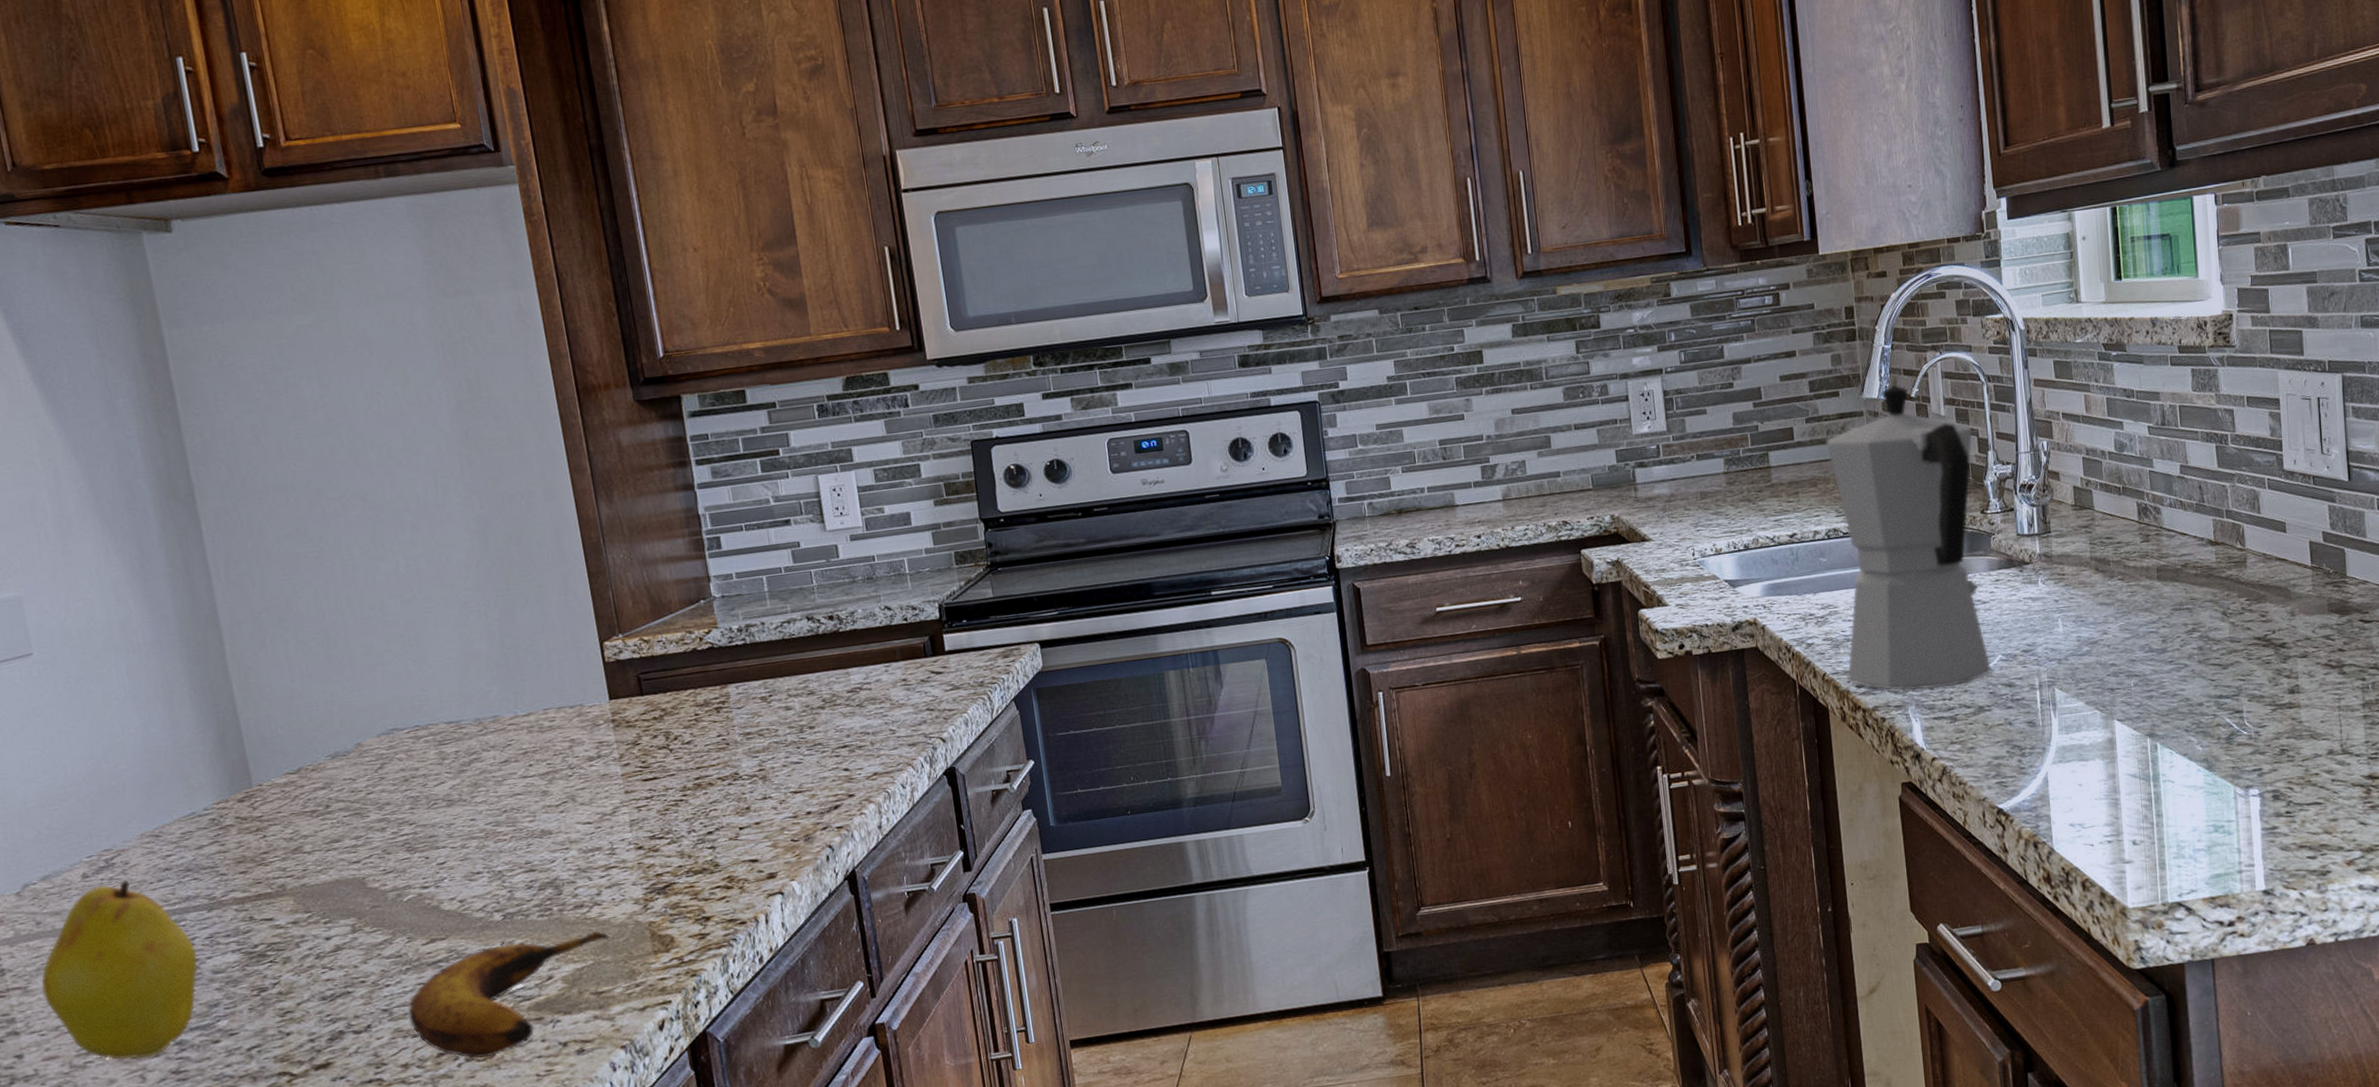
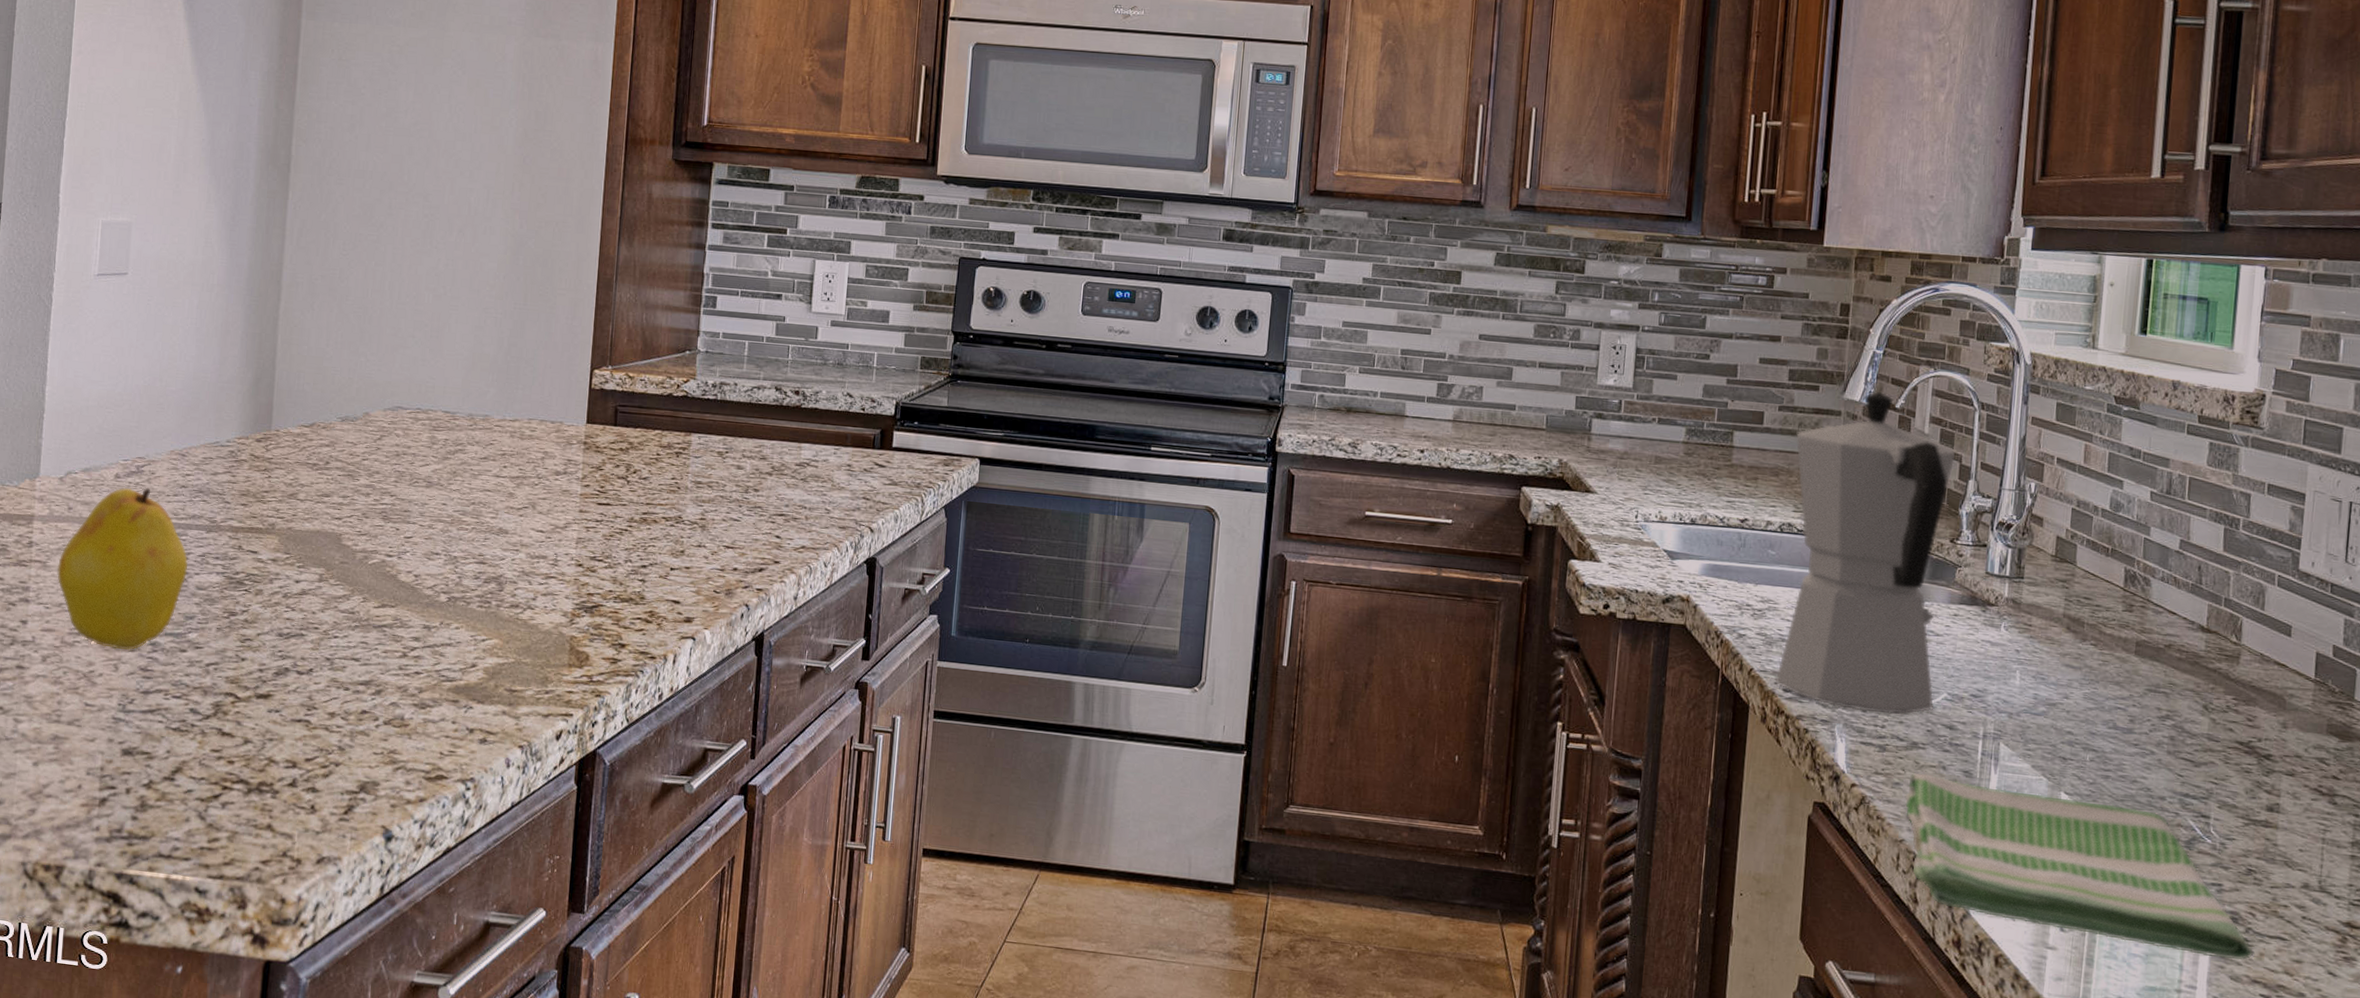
banana: present [407,930,609,1059] -> none [346,624,533,726]
dish towel: none [1980,718,2297,849] -> present [1904,772,2254,961]

